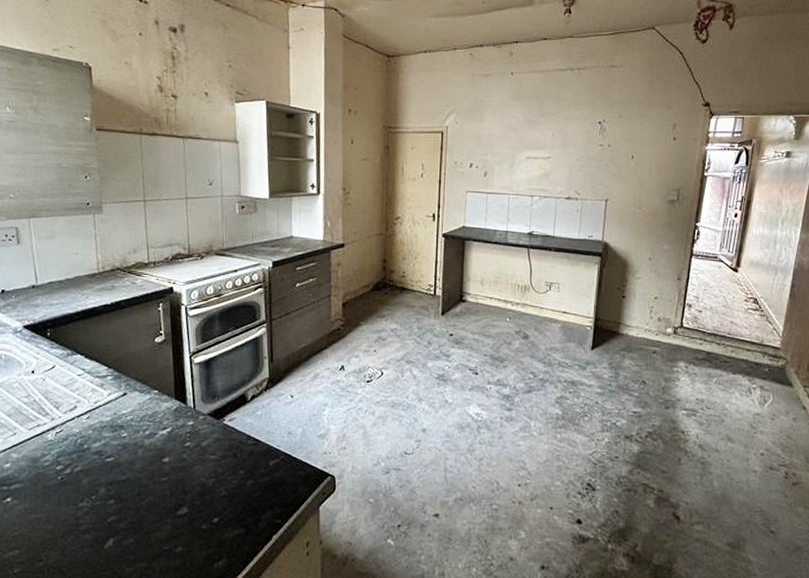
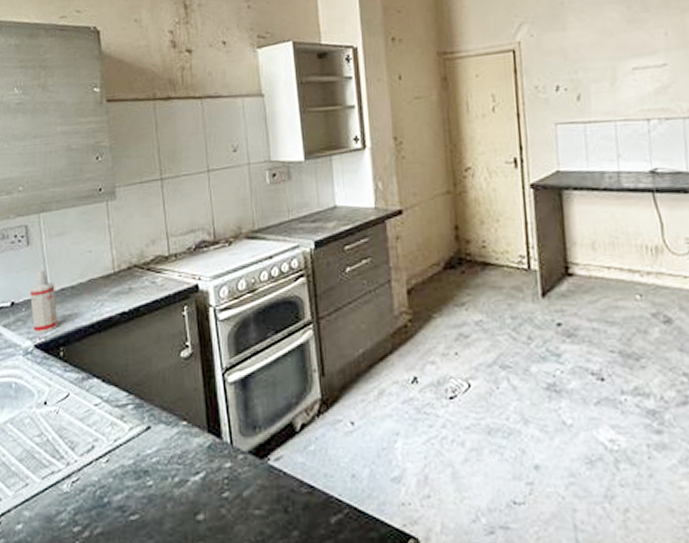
spray bottle: none [19,265,46,317] -> present [29,269,58,333]

